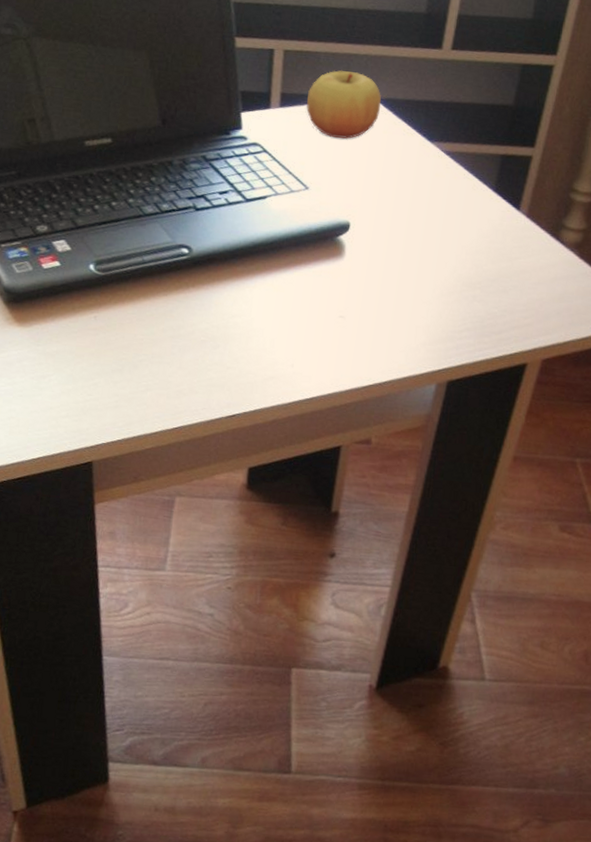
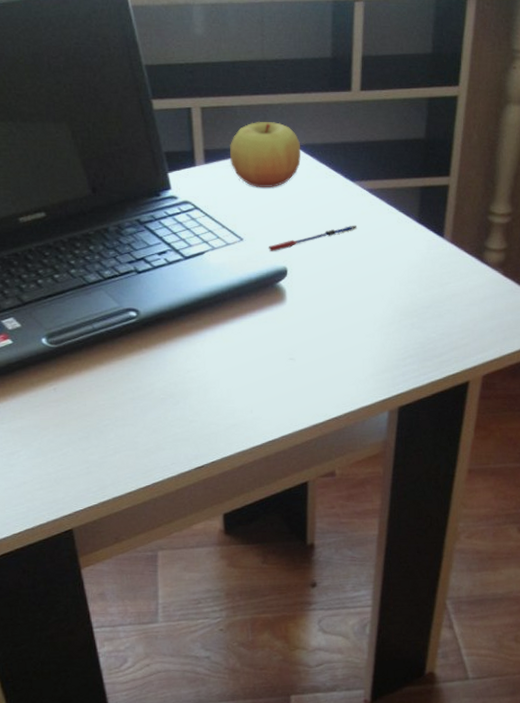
pen: none [333,186,429,205] -> present [268,225,357,252]

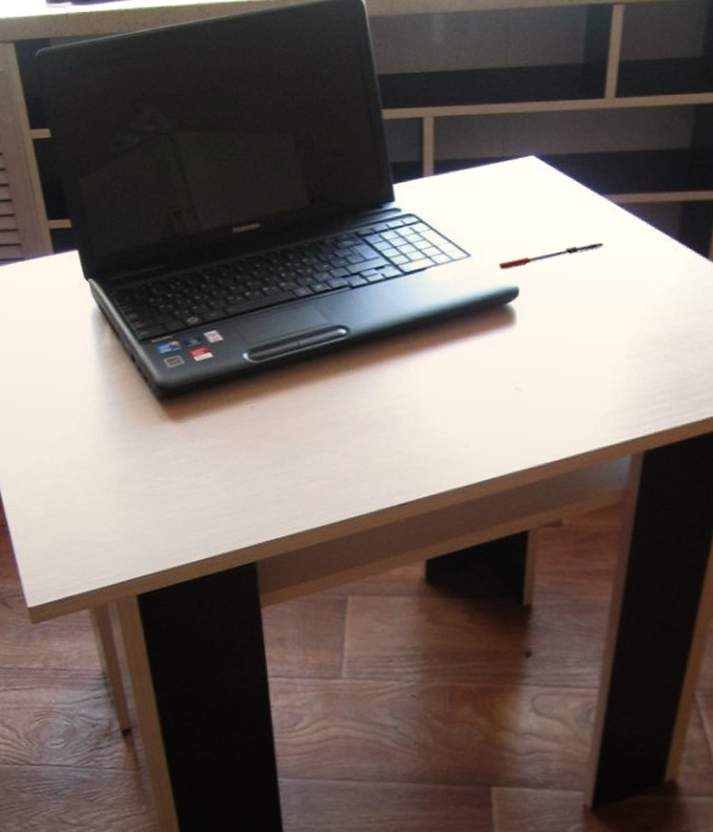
apple: present [230,122,301,188] -> none [462,131,542,201]

